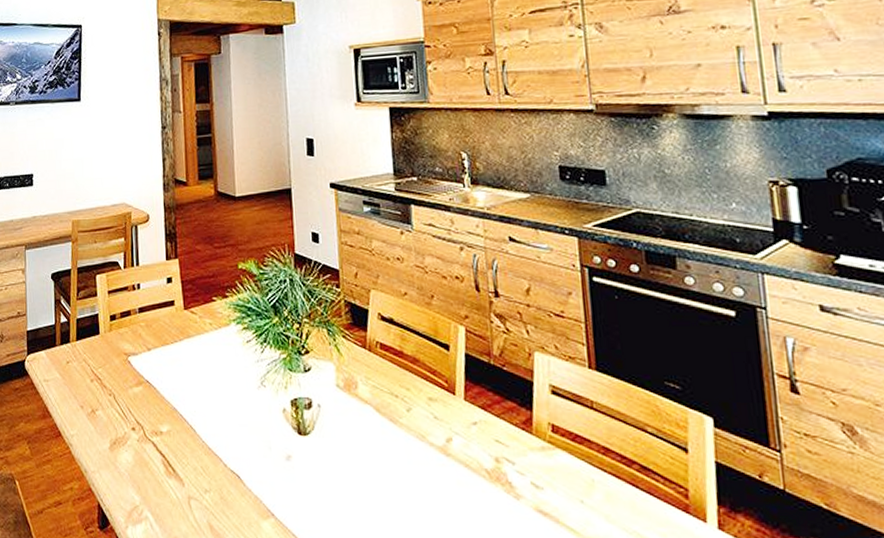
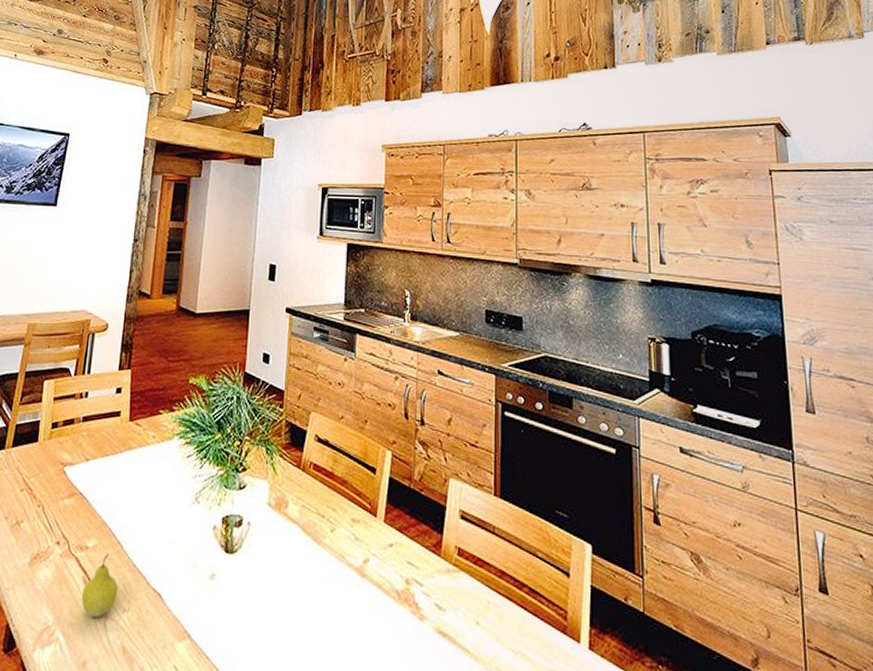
fruit: none [163,438,197,497] -> present [81,553,118,617]

